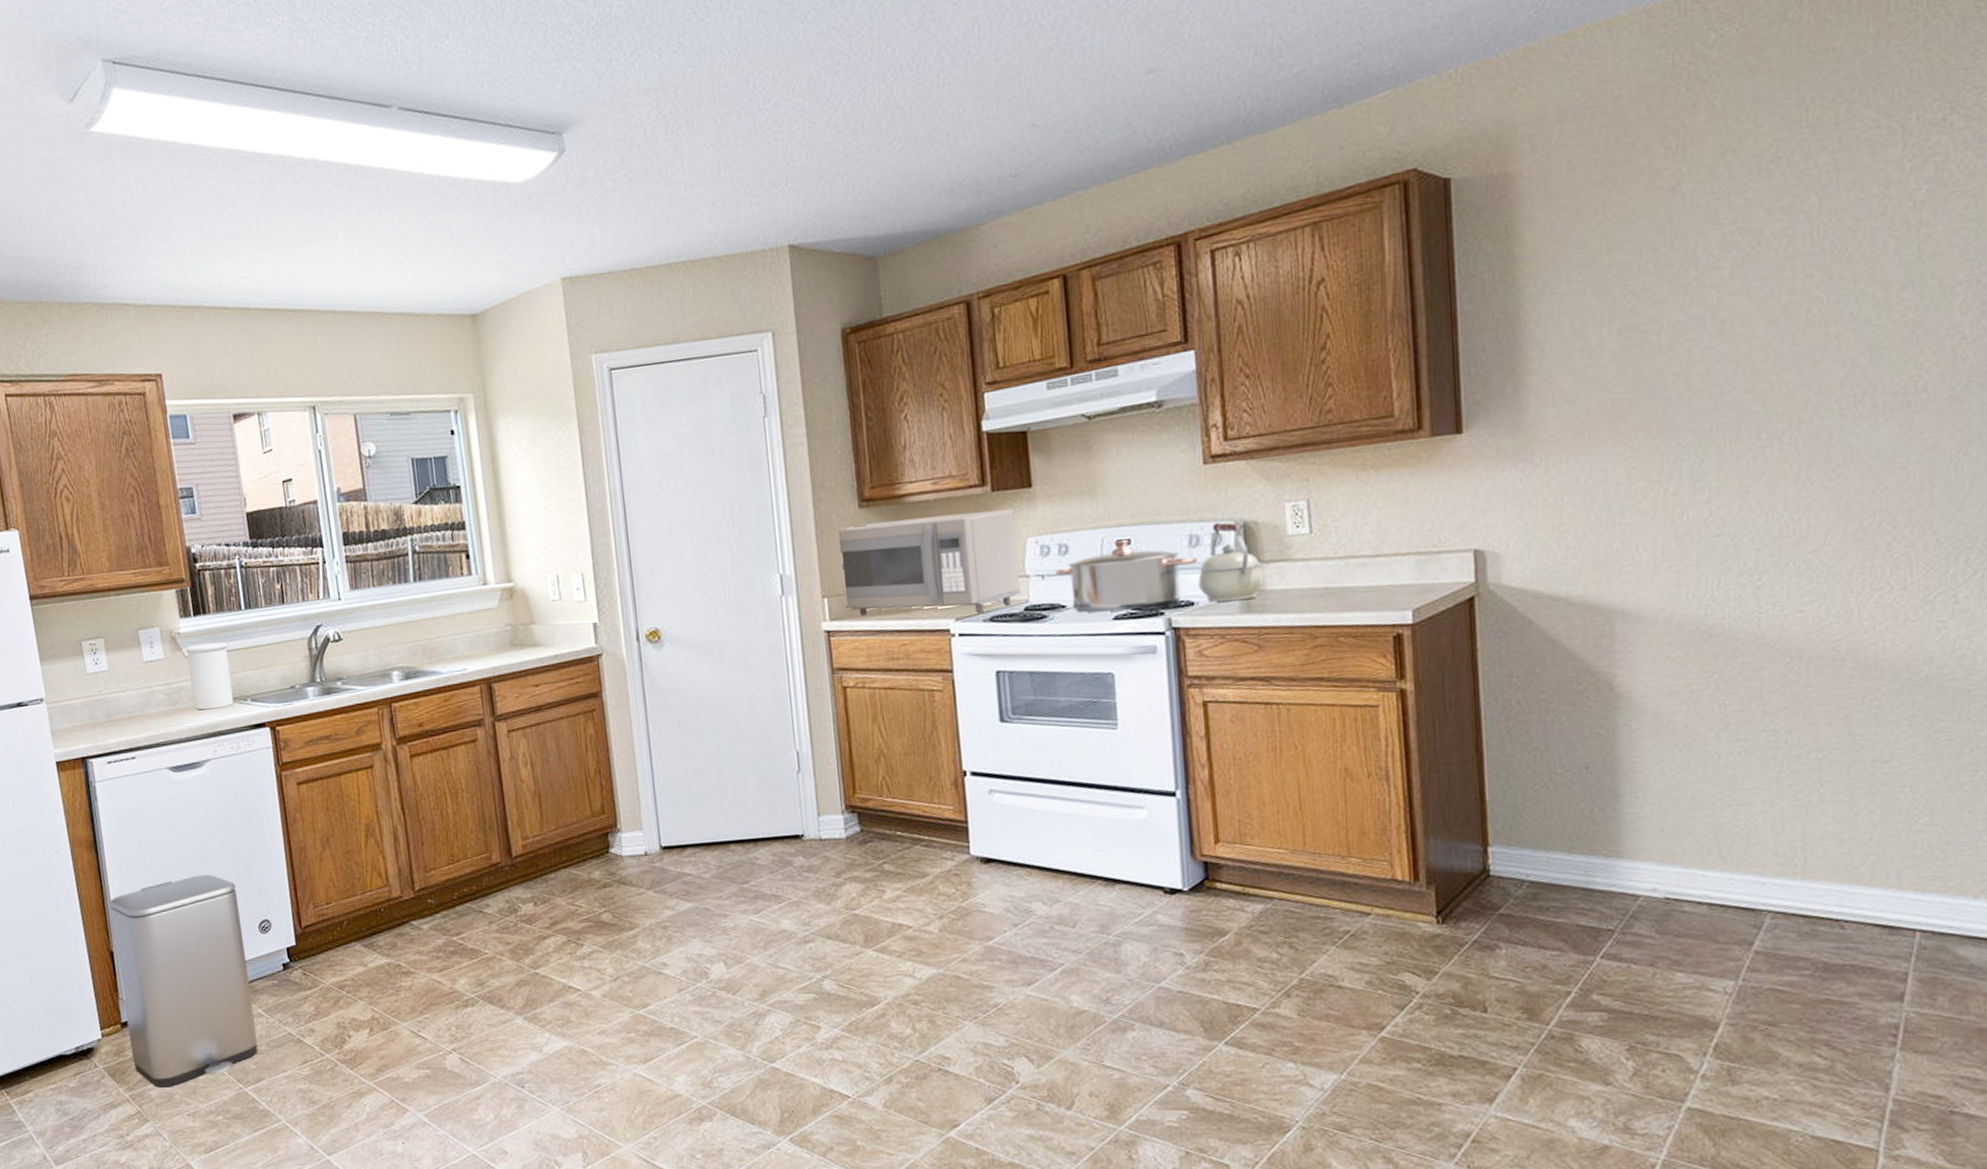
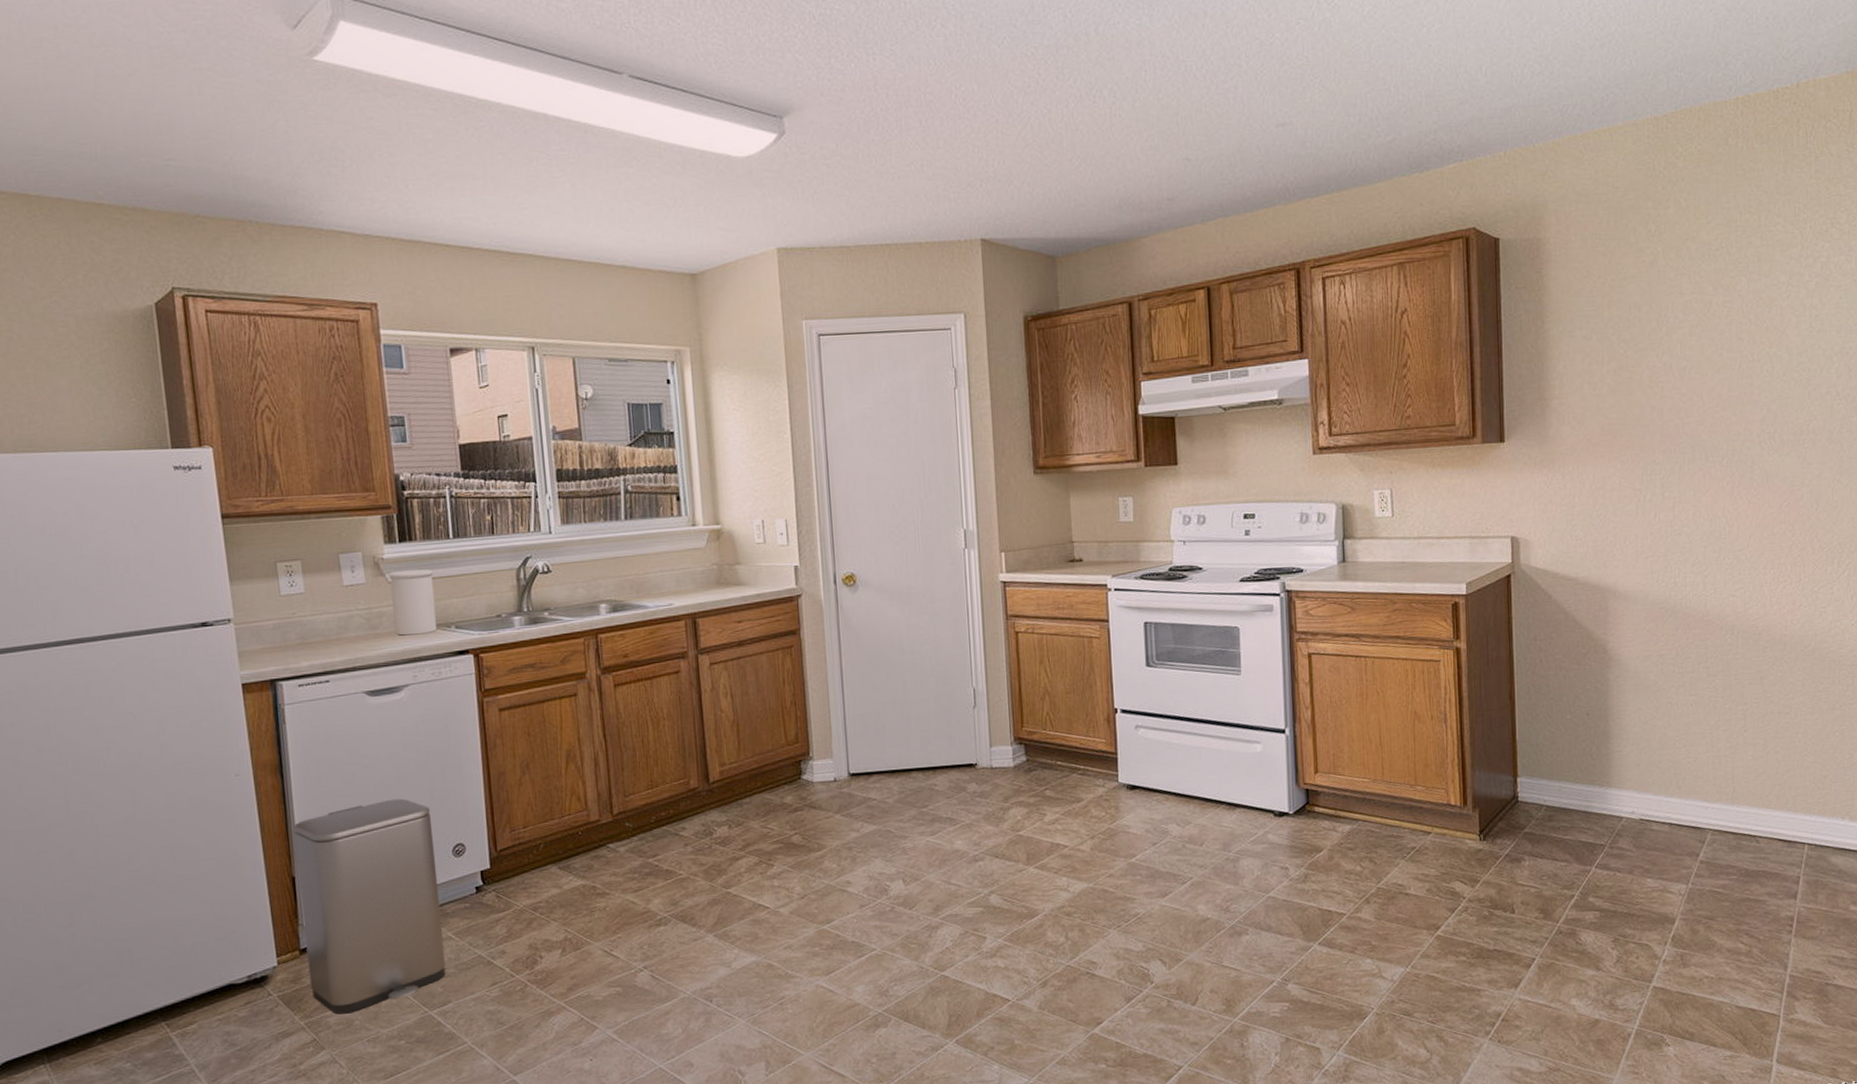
microwave: present [839,509,1022,615] -> none [1016,482,1167,571]
cooking pot: present [1055,539,1198,613] -> none [1195,513,1307,575]
kettle: present [1197,522,1265,602] -> none [1306,503,1357,571]

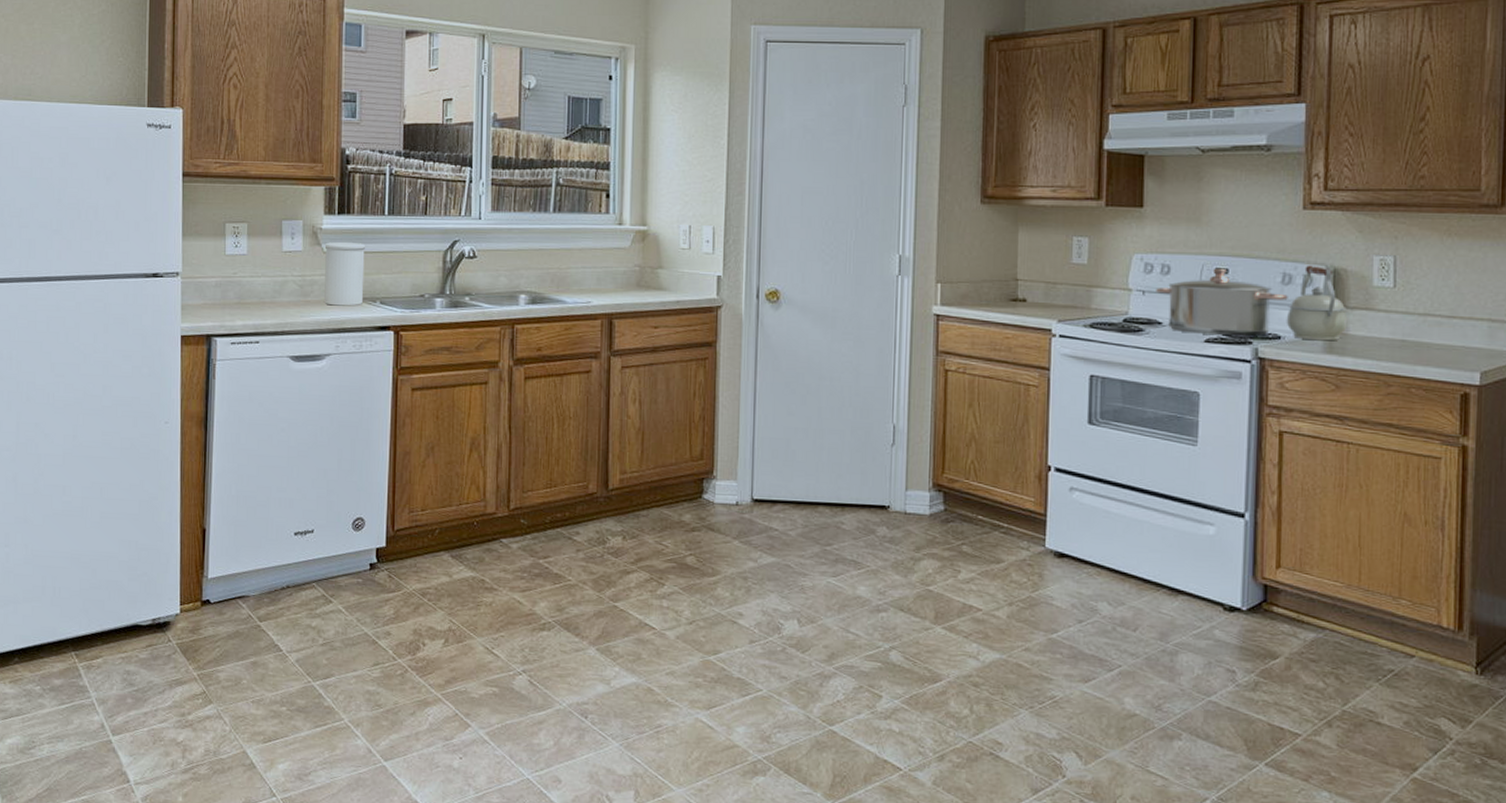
pedal bin: present [293,798,446,1014] -> none [207,464,337,672]
cooking pot: none [1195,513,1307,575] -> present [1156,268,1288,336]
kettle: none [1306,503,1357,571] -> present [1286,265,1348,341]

